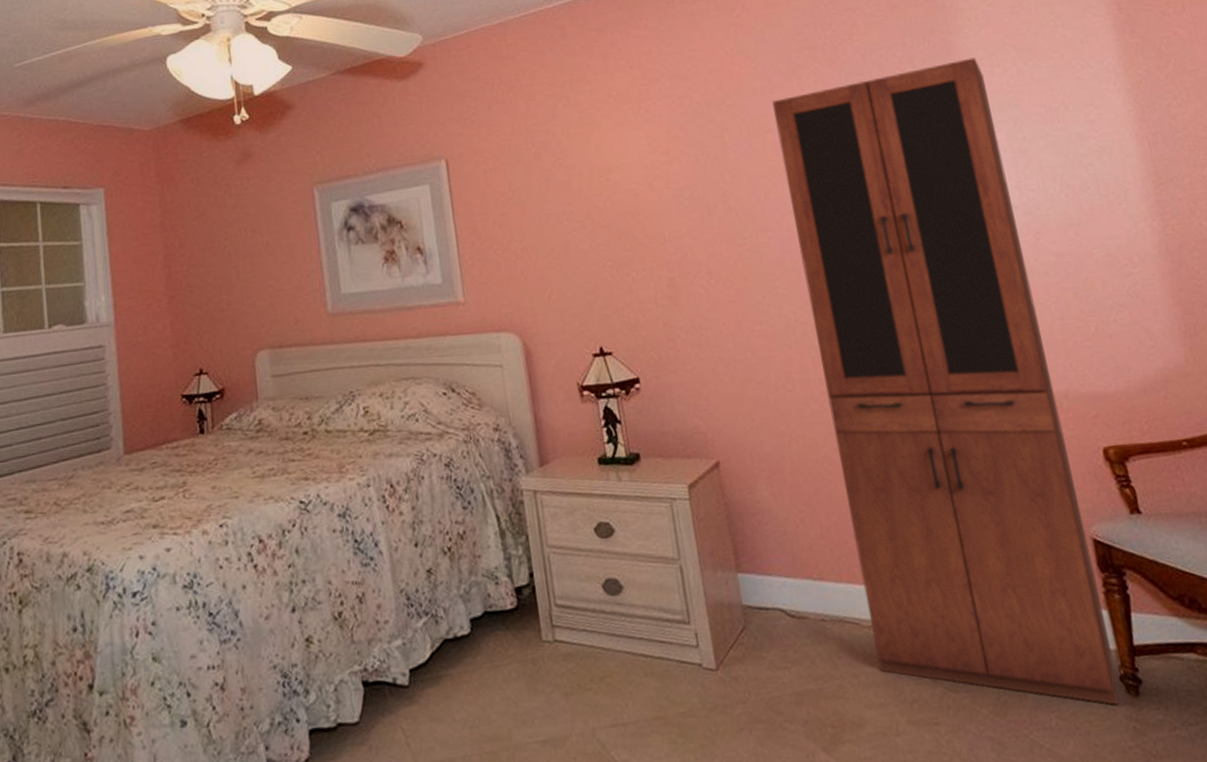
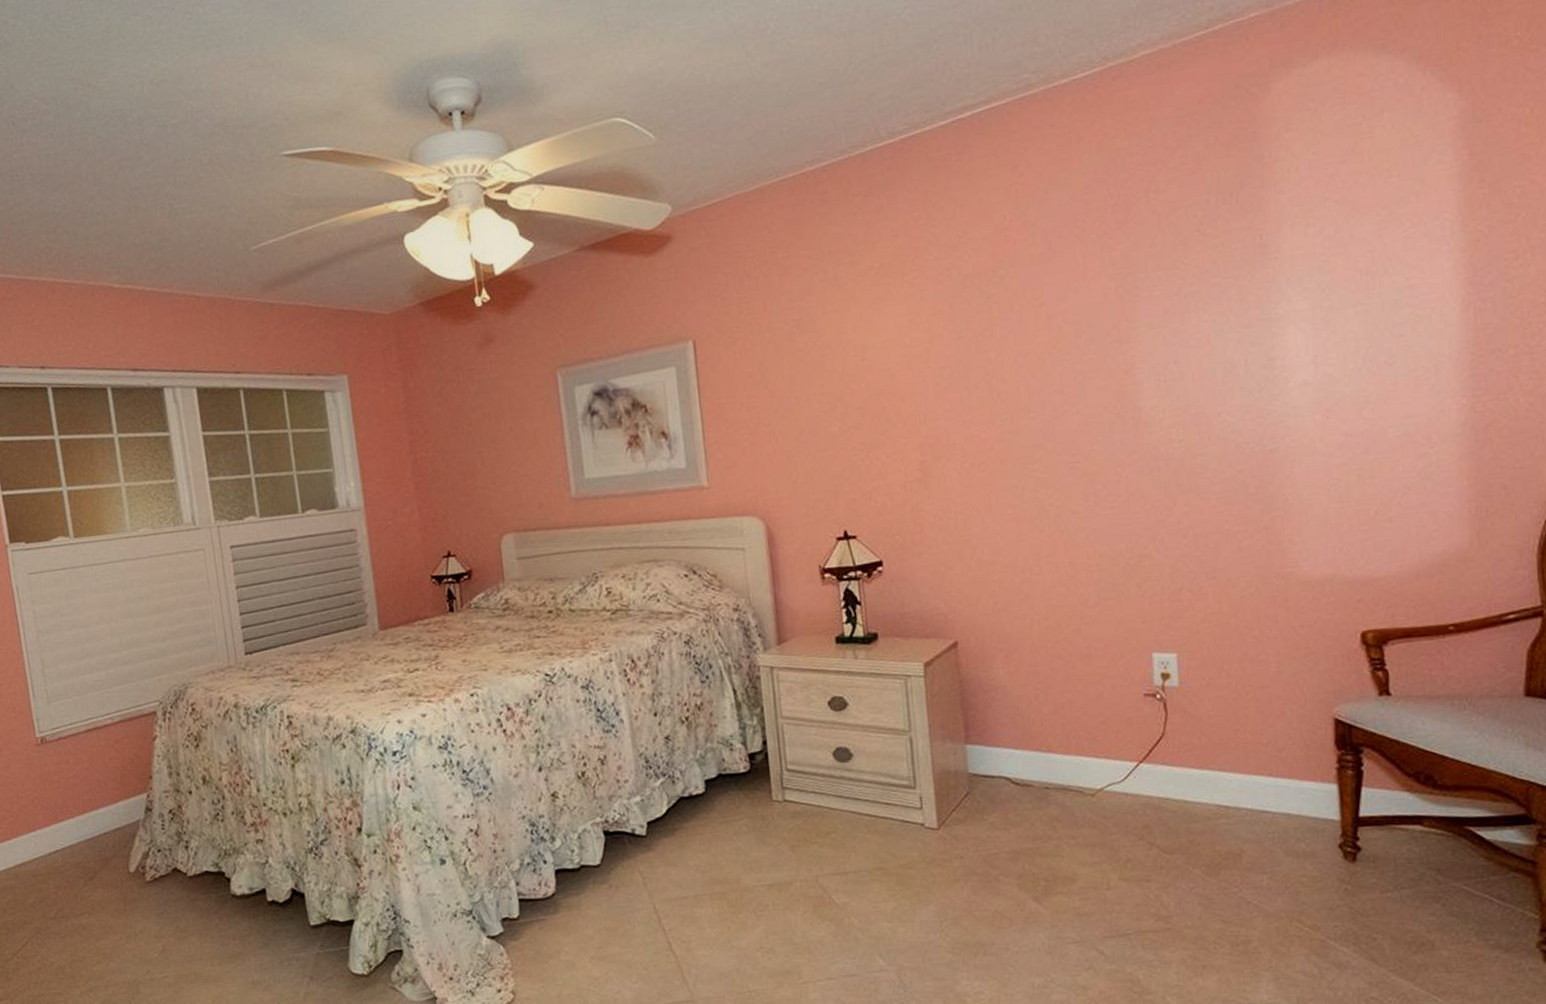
cabinet: present [772,57,1120,705] -> none [1050,216,1336,869]

